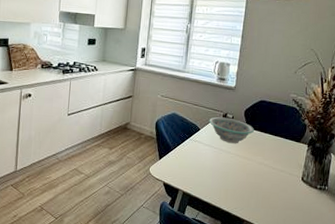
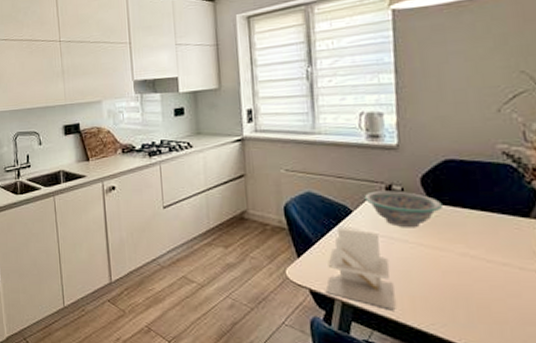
napkin holder: none [174,140,217,198] -> present [325,227,395,309]

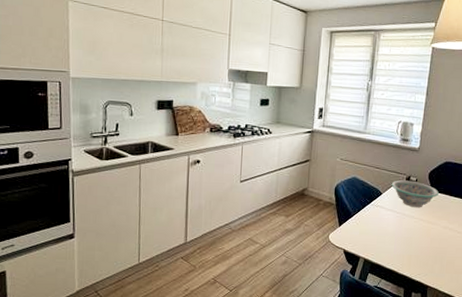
napkin holder: present [325,227,395,309] -> none [354,205,400,264]

